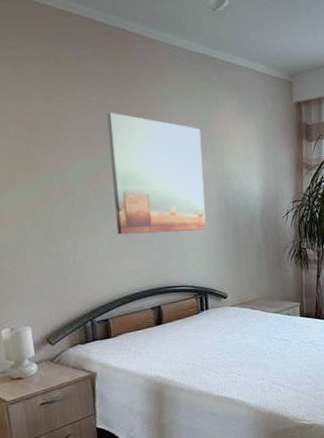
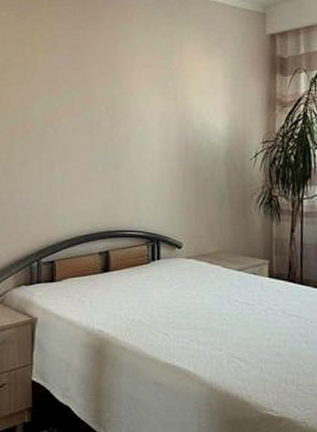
wall art: present [107,113,206,235] -> none [71,52,163,173]

